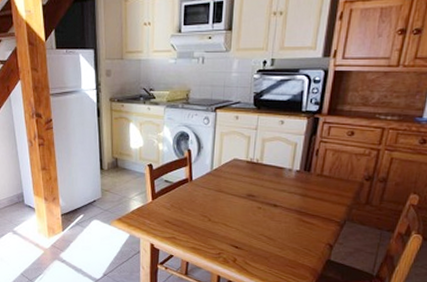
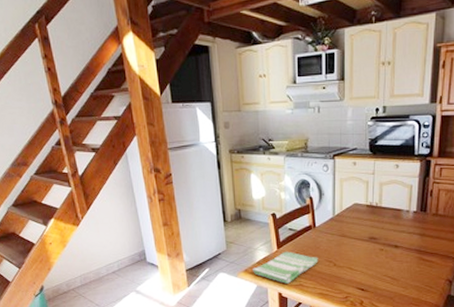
dish towel: none [126,203,193,235] -> present [253,251,318,284]

